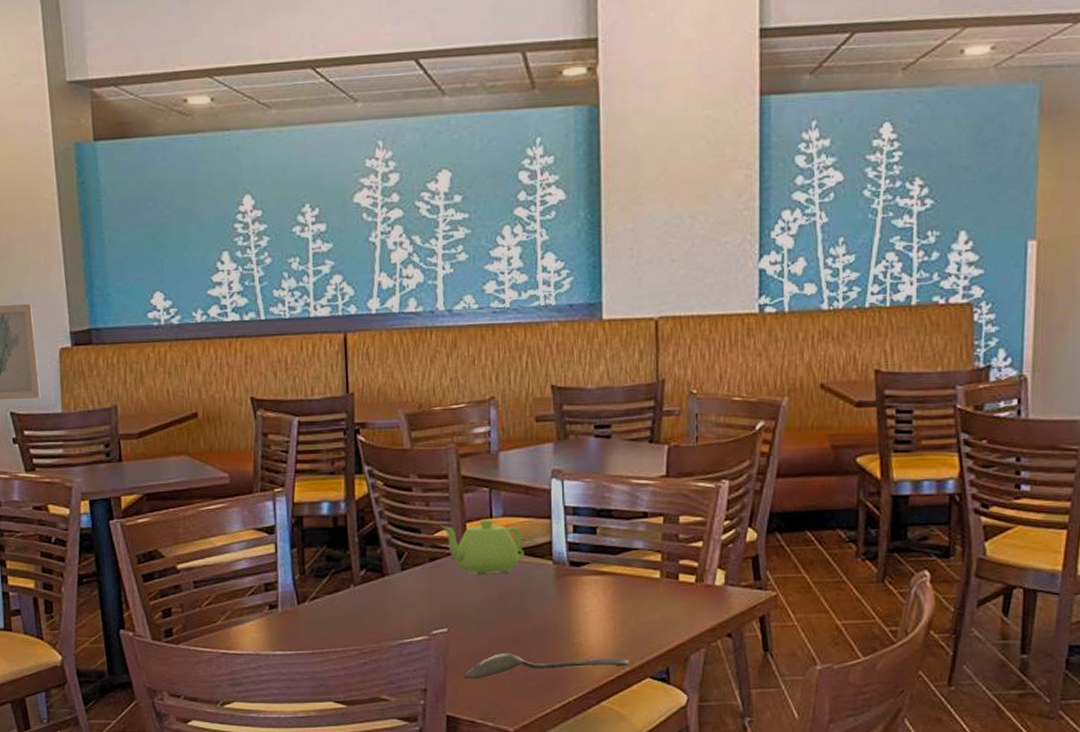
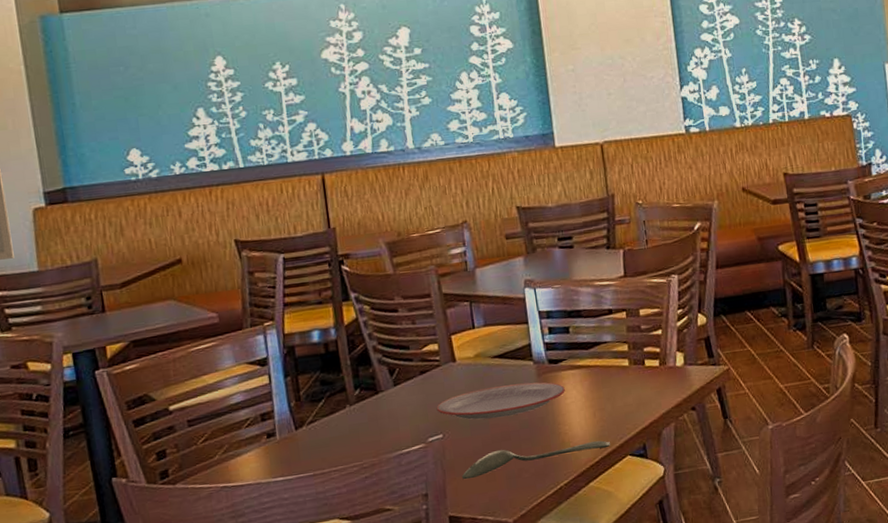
teapot: present [441,518,524,576] -> none [427,329,507,382]
plate: none [443,584,585,619] -> present [436,382,565,420]

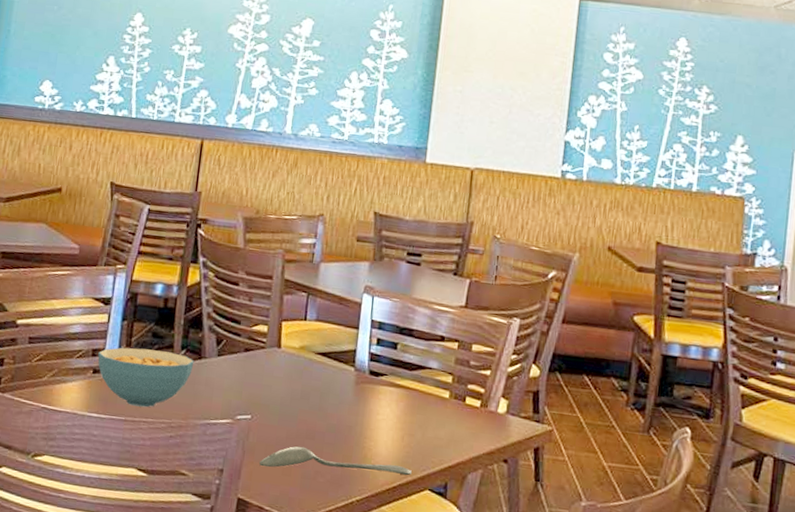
cereal bowl: none [267,394,372,459] -> present [97,347,195,407]
plate: present [436,382,565,420] -> none [251,381,380,417]

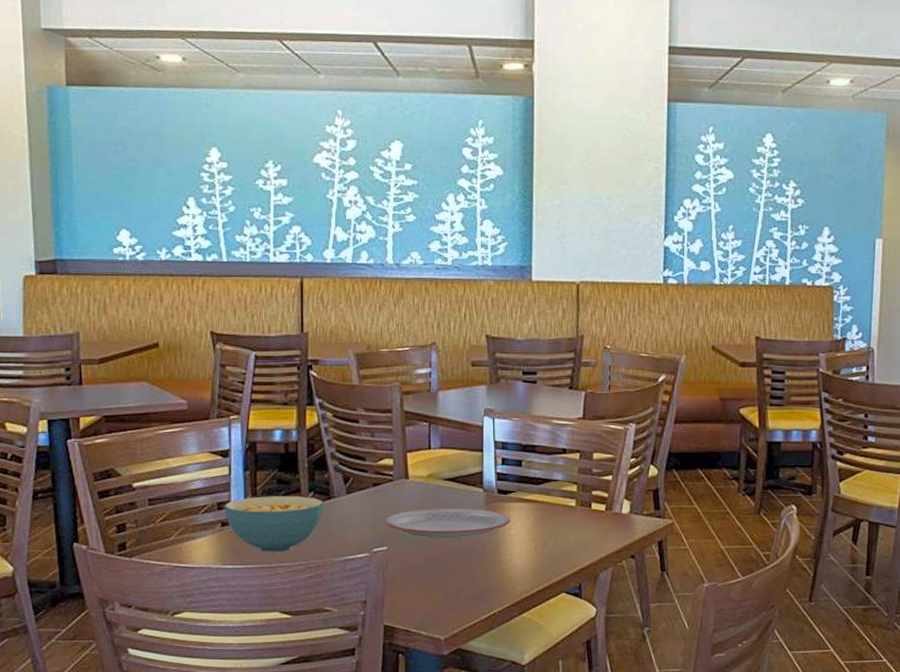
plate: none [251,381,380,417] -> present [384,508,510,539]
spoon: present [259,446,412,475] -> none [401,569,547,593]

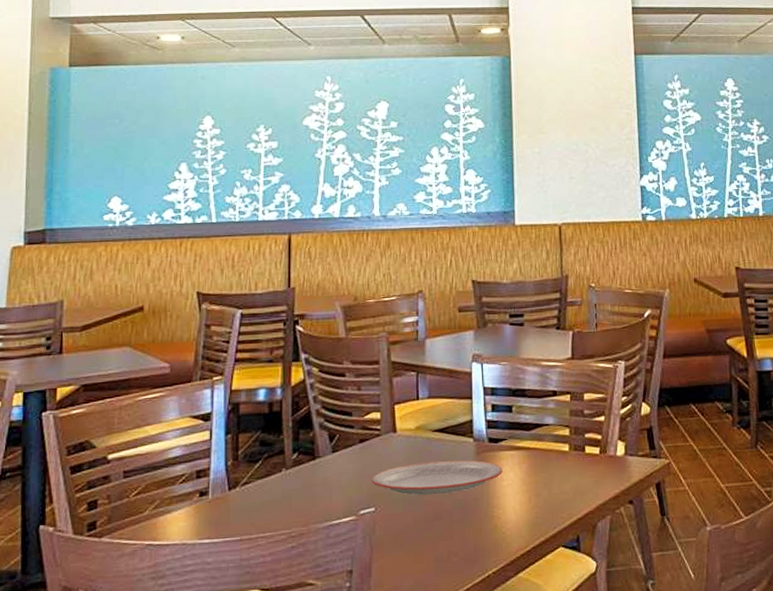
cereal bowl: present [224,496,324,553] -> none [203,458,308,523]

